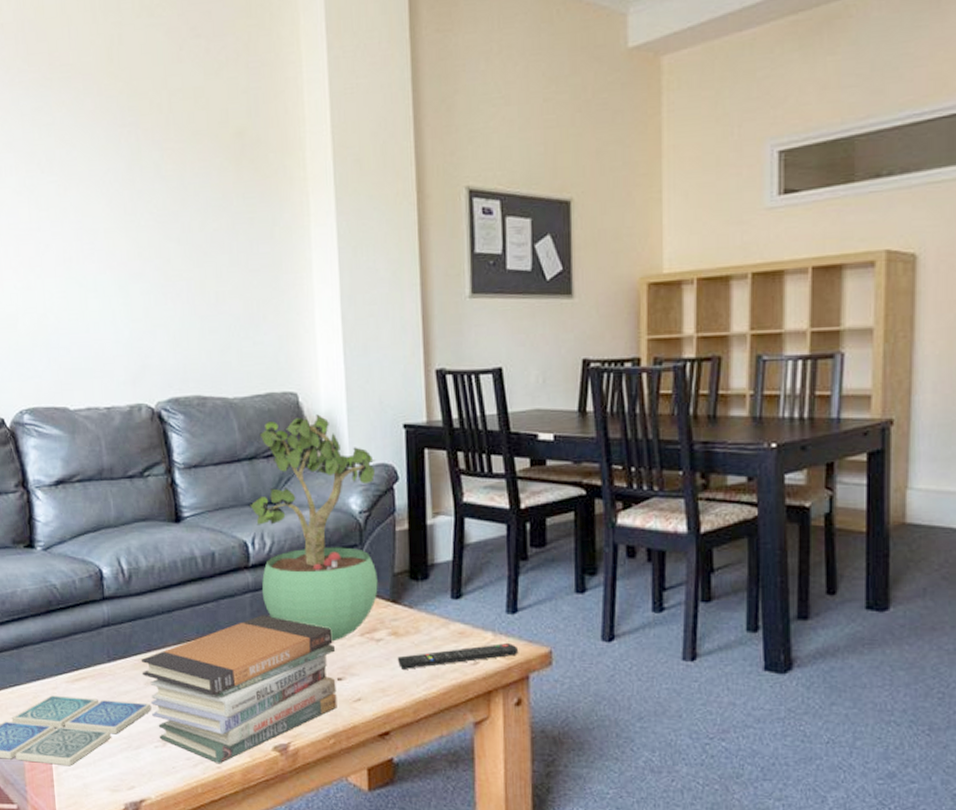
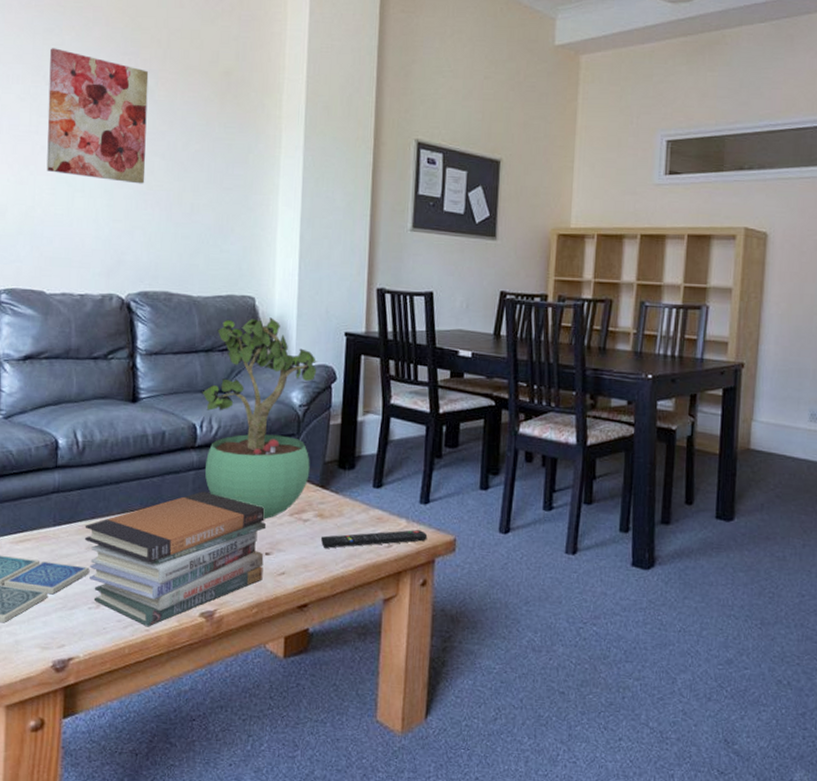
wall art: none [42,129,162,276] -> present [46,48,149,184]

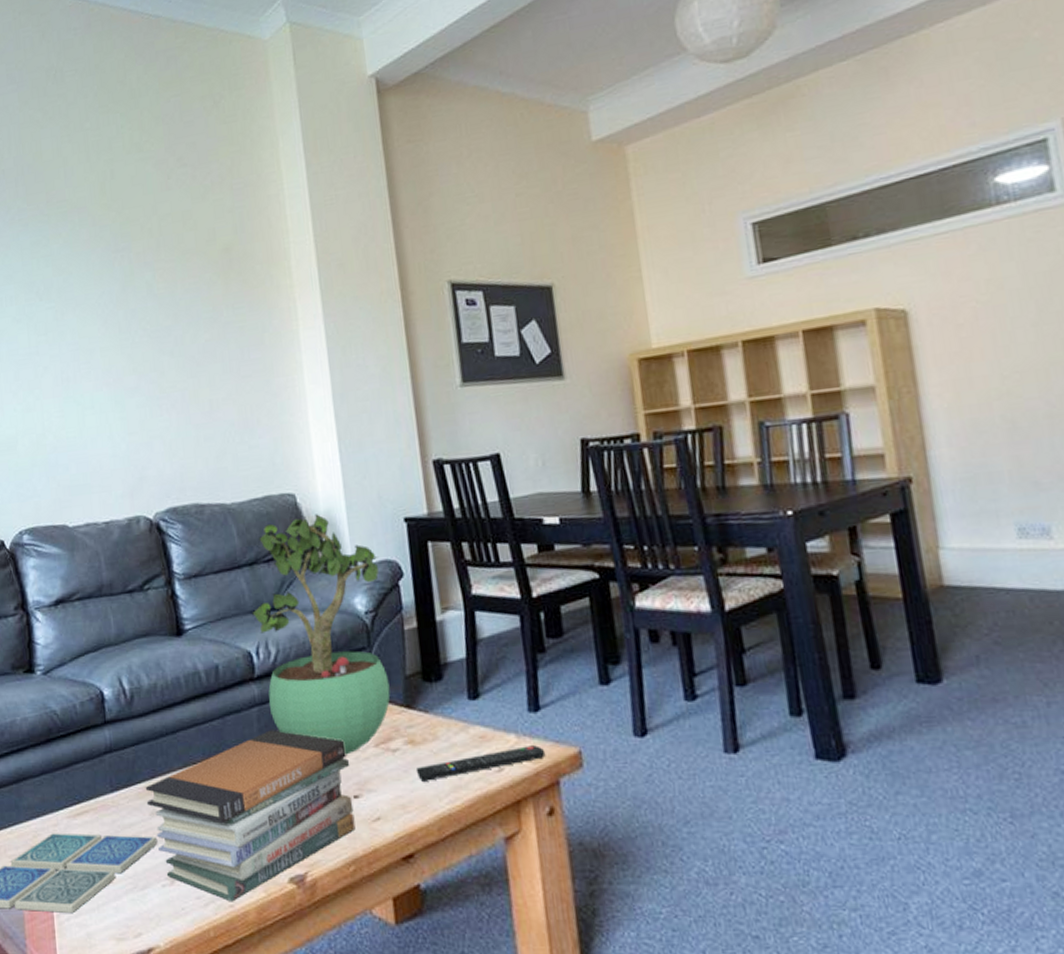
wall art: present [46,48,149,184] -> none [40,259,157,394]

